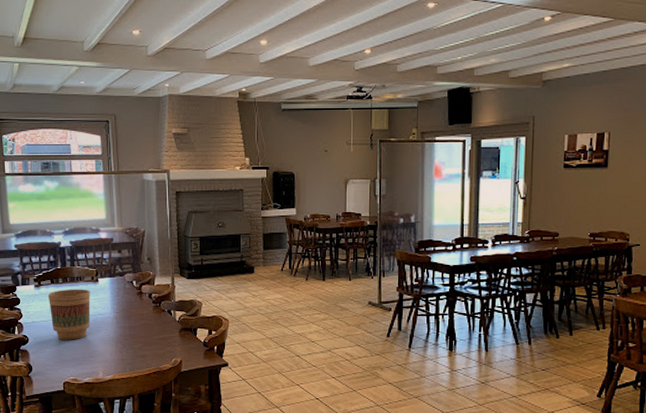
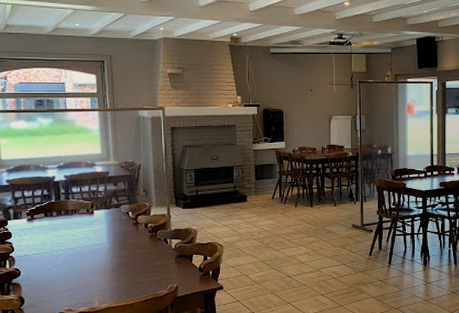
flower pot: present [47,289,91,340] -> none [41,221,86,271]

